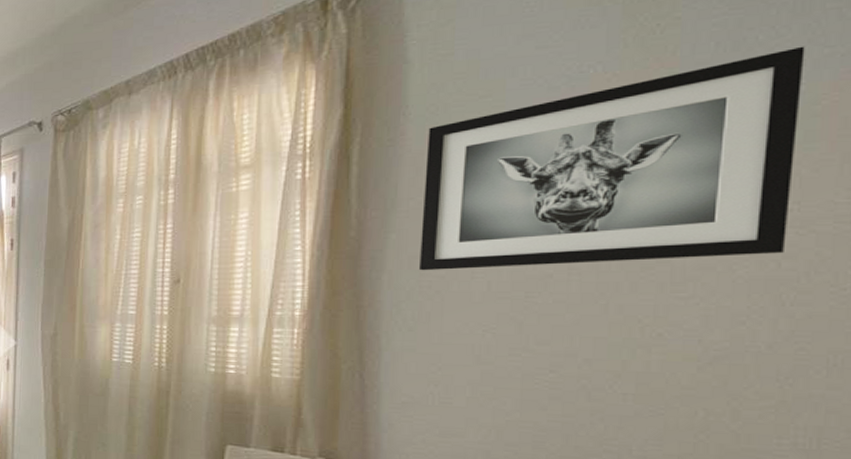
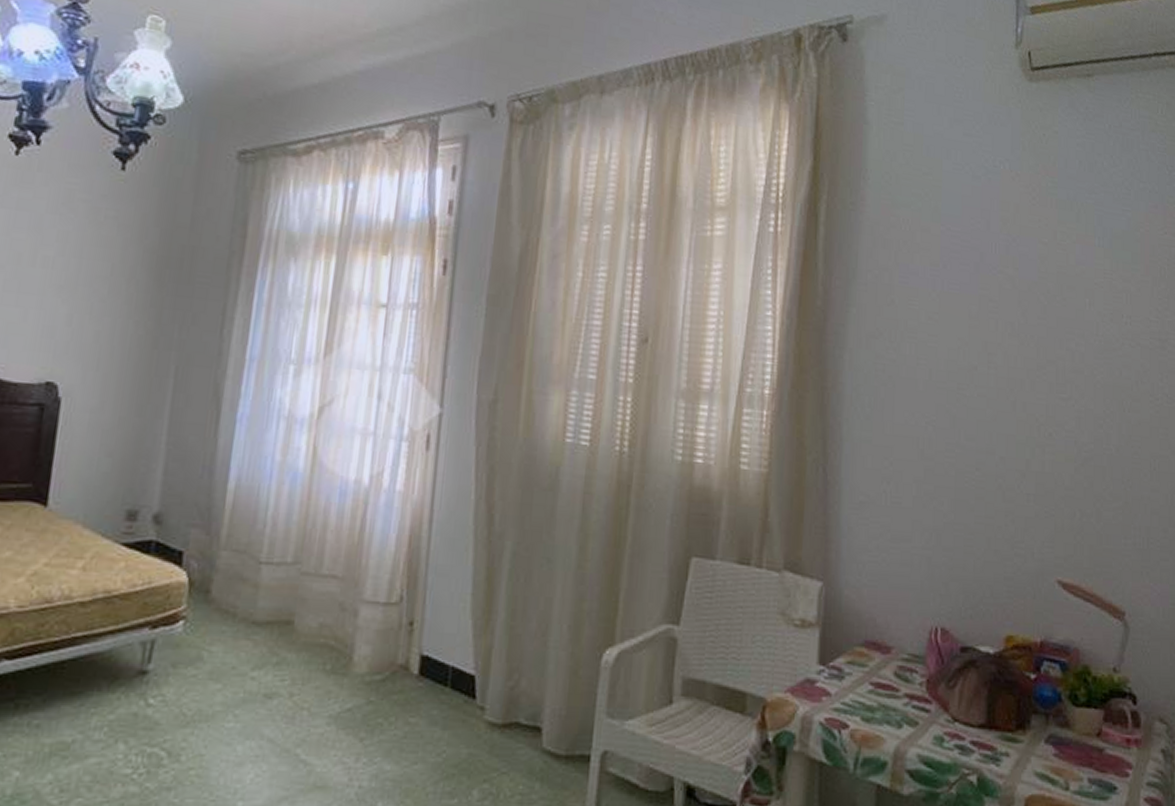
wall art: present [419,46,805,271] -> none [875,177,1130,363]

